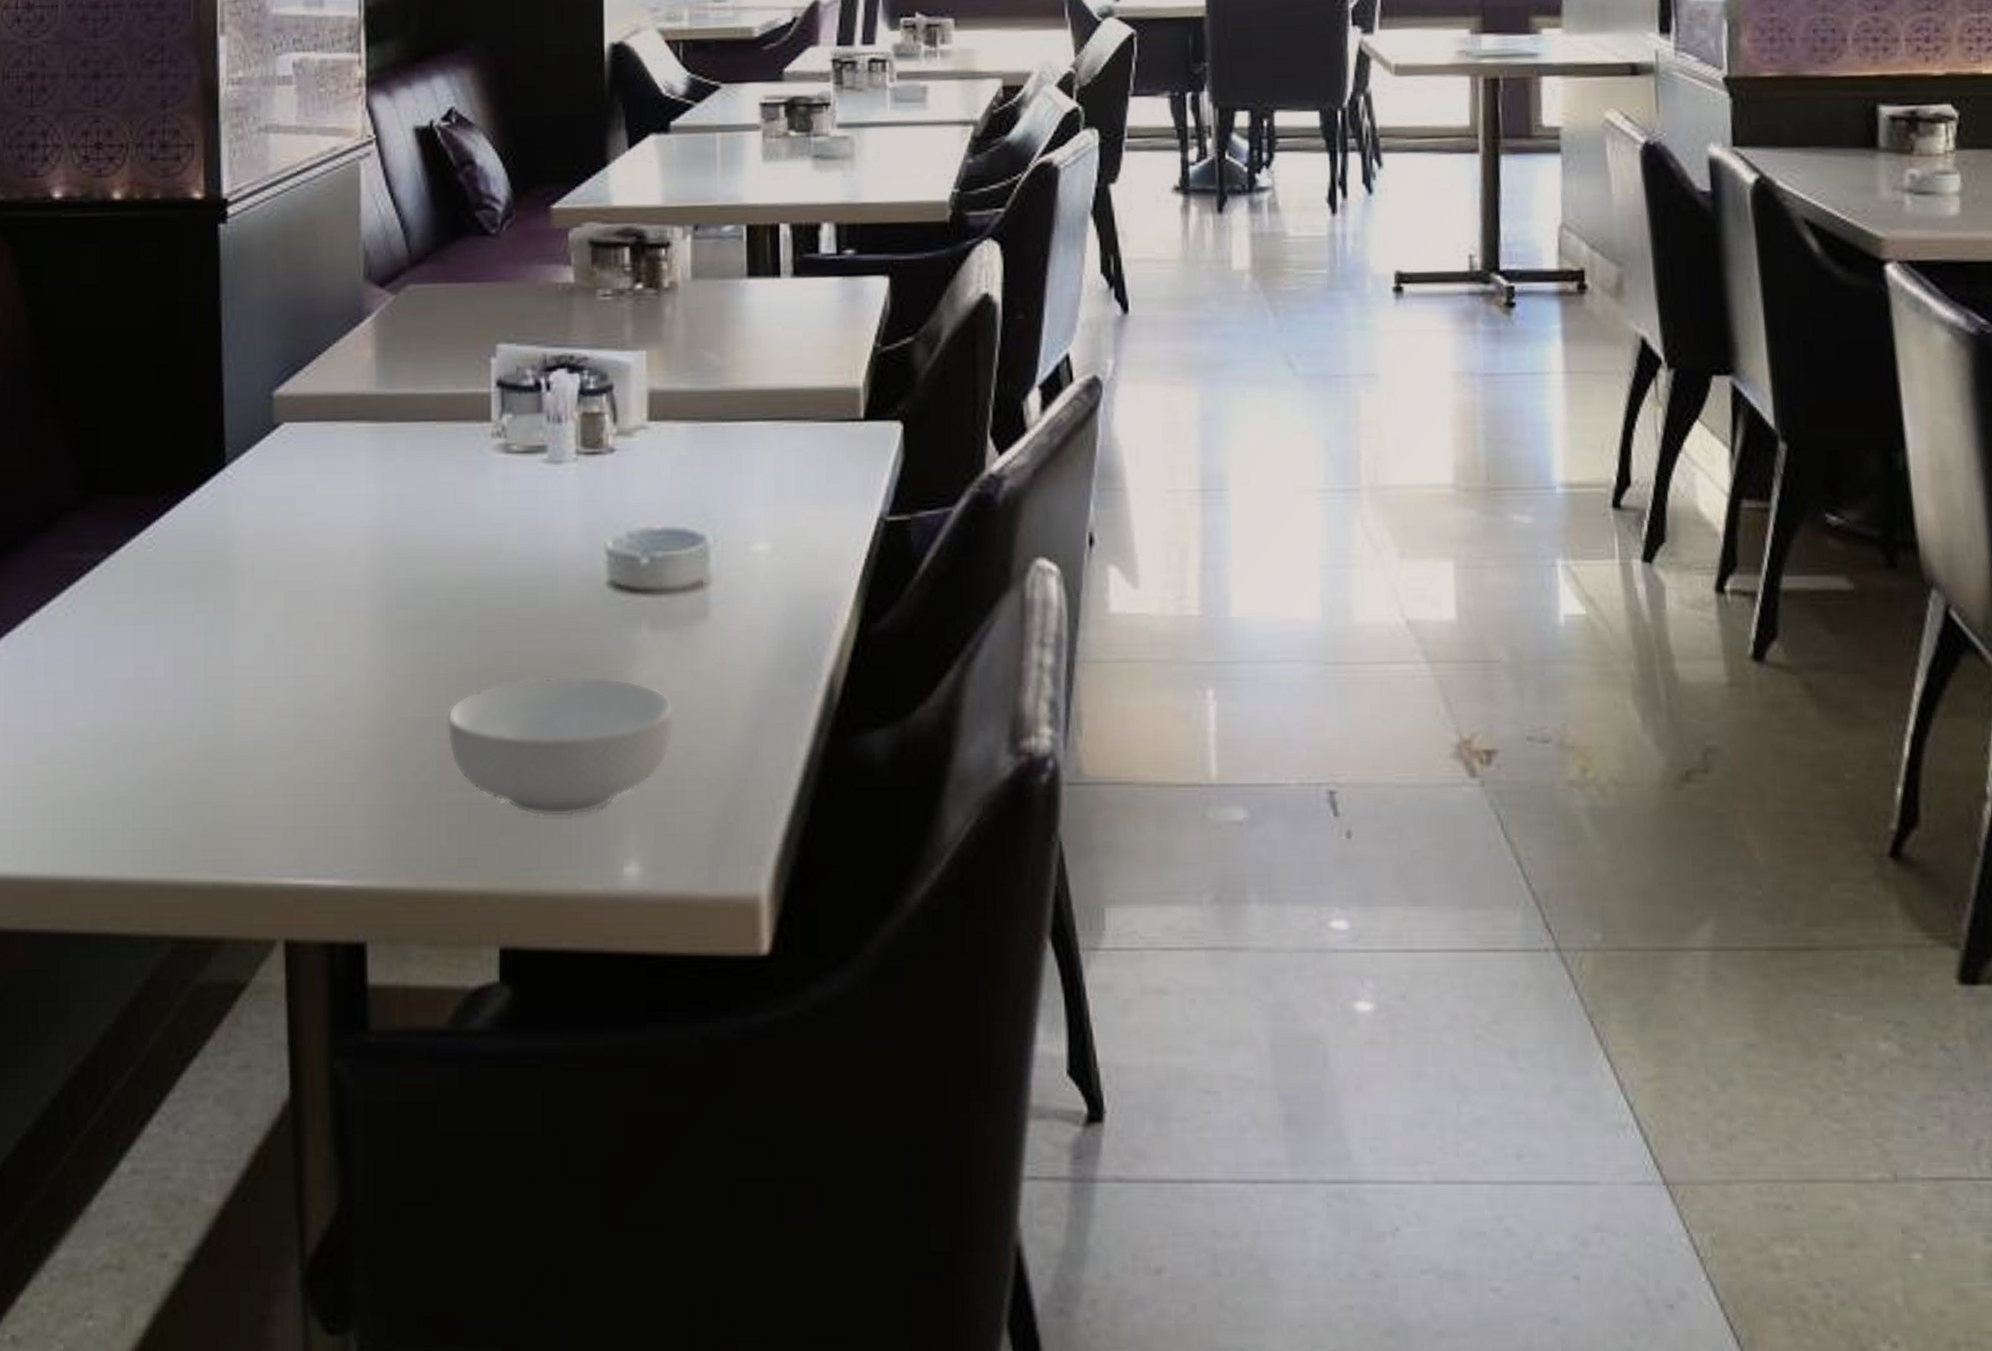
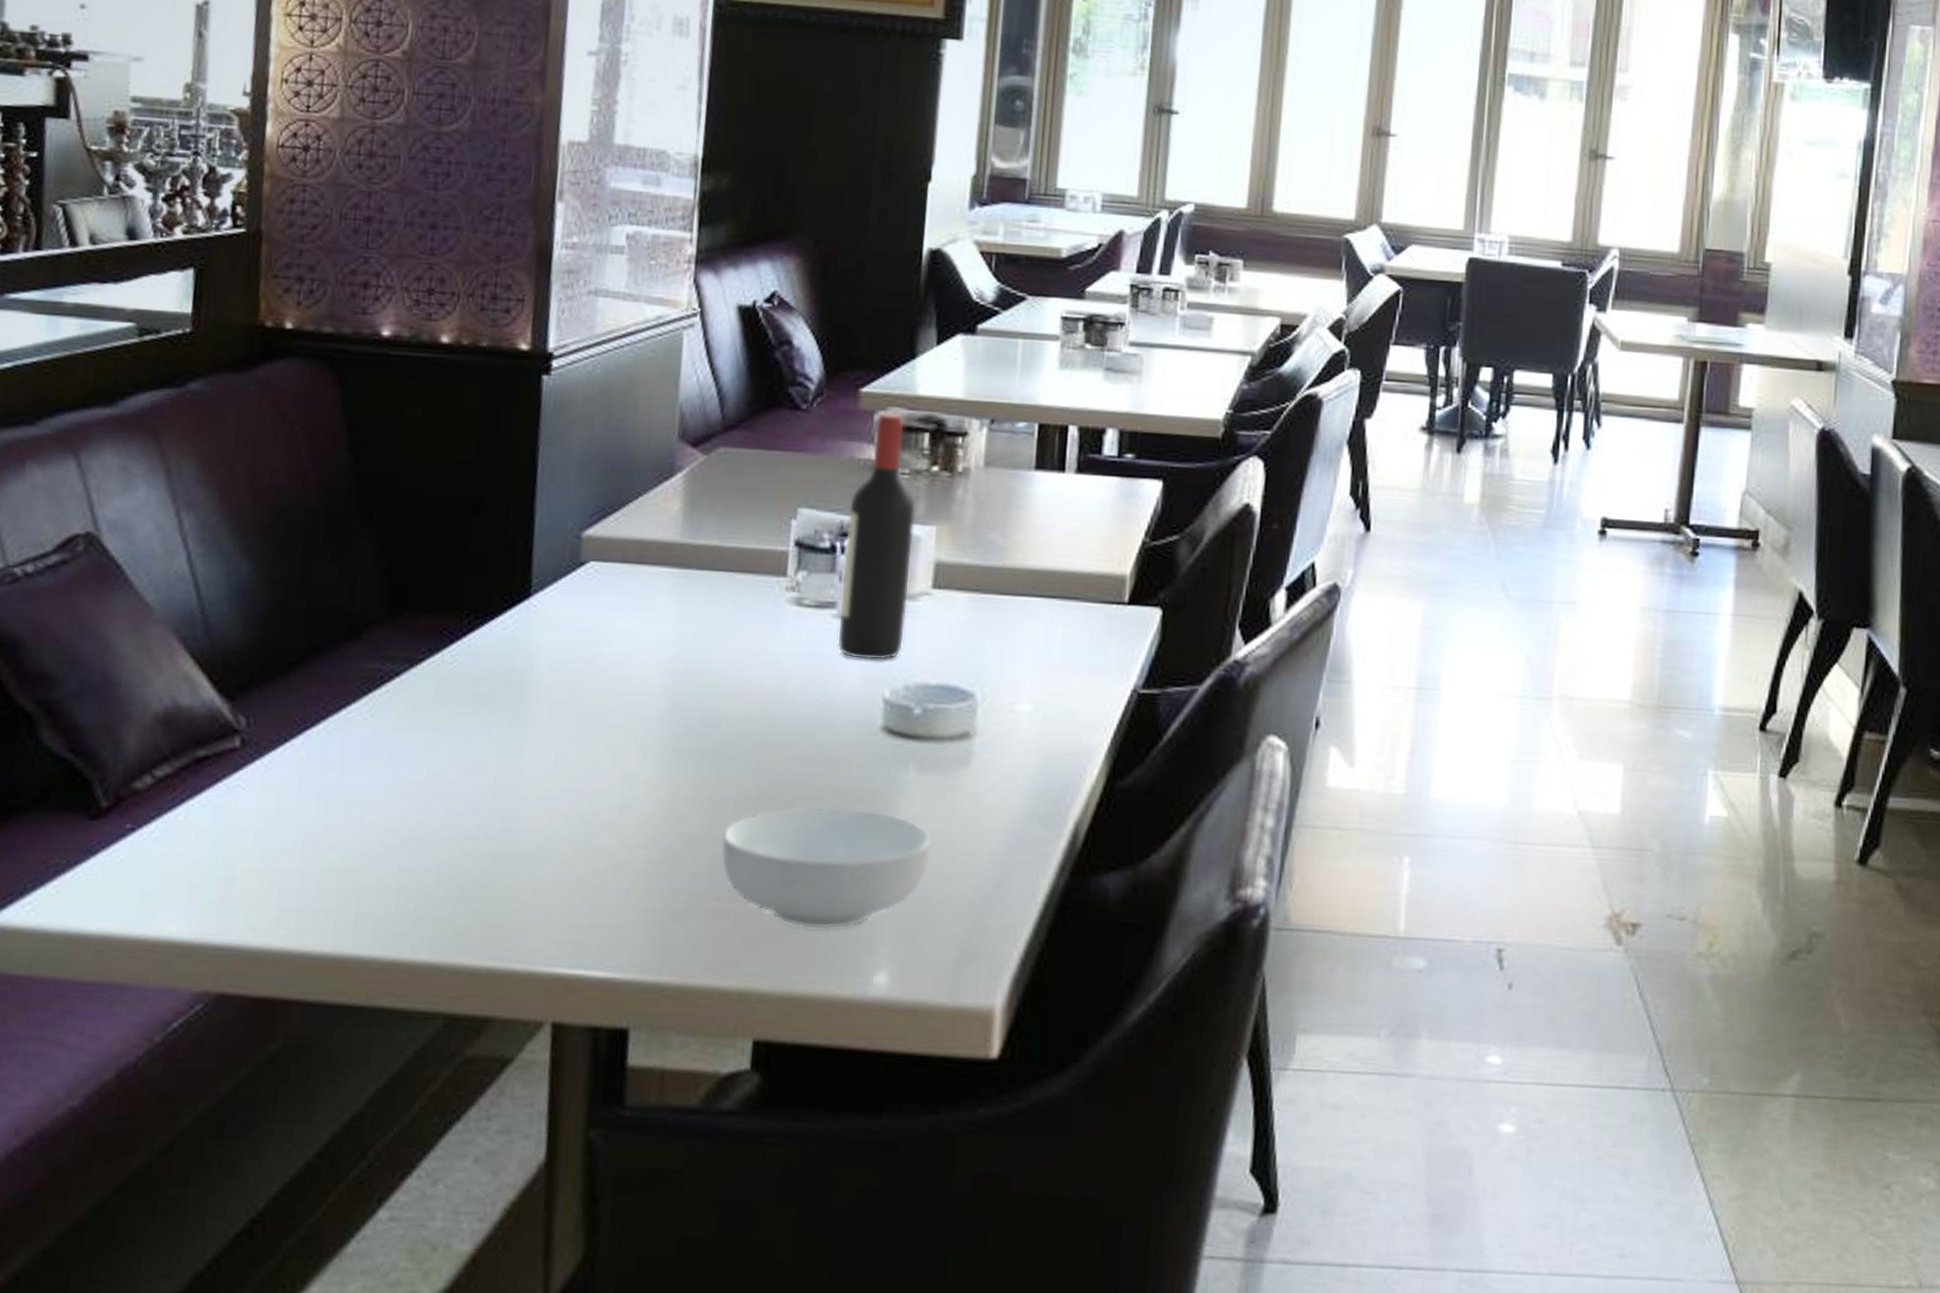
wine bottle: none [550,227,624,508] -> present [837,411,916,661]

